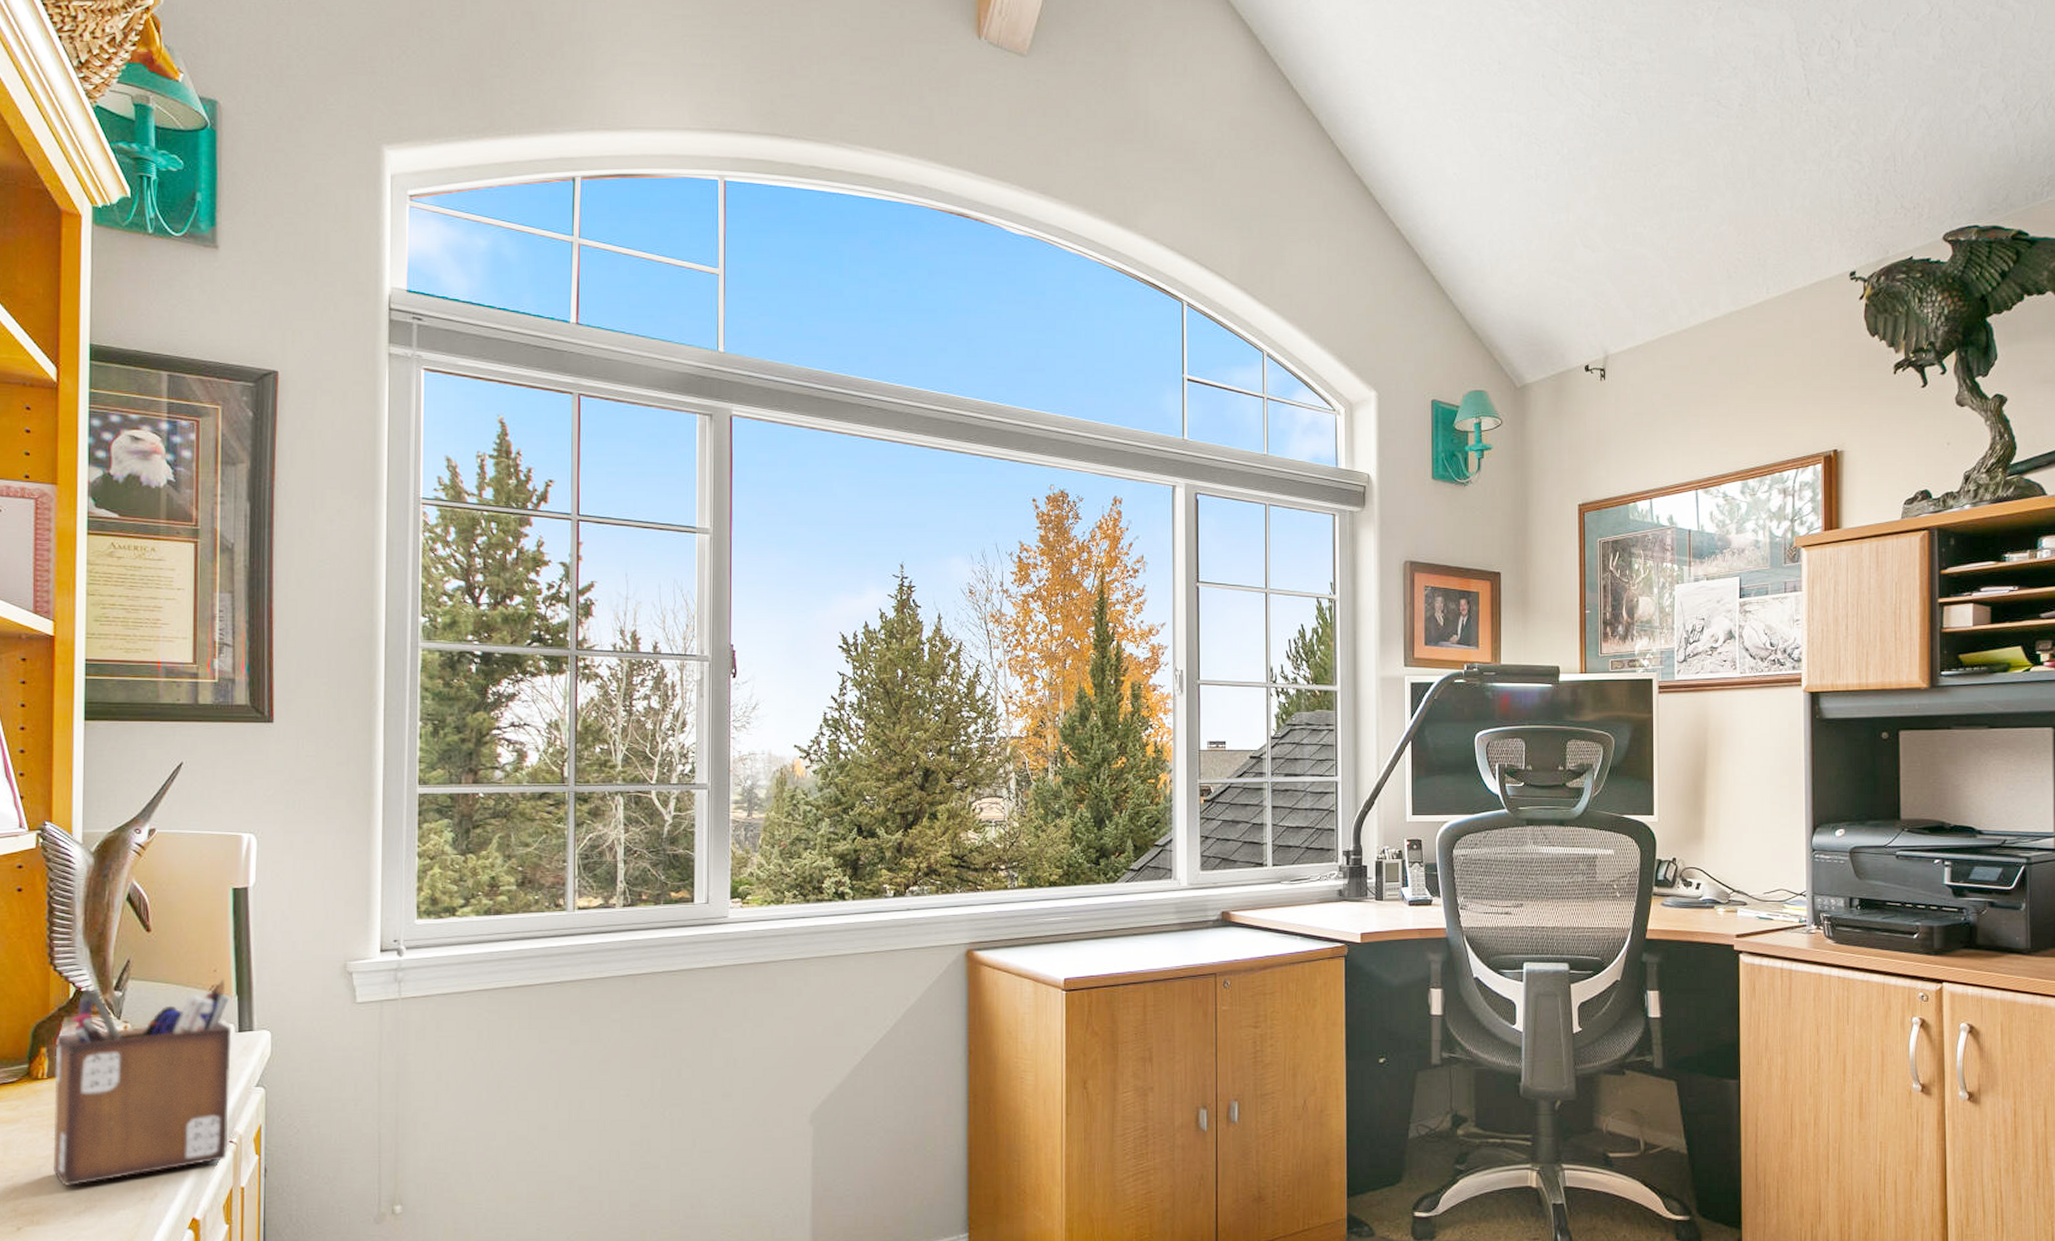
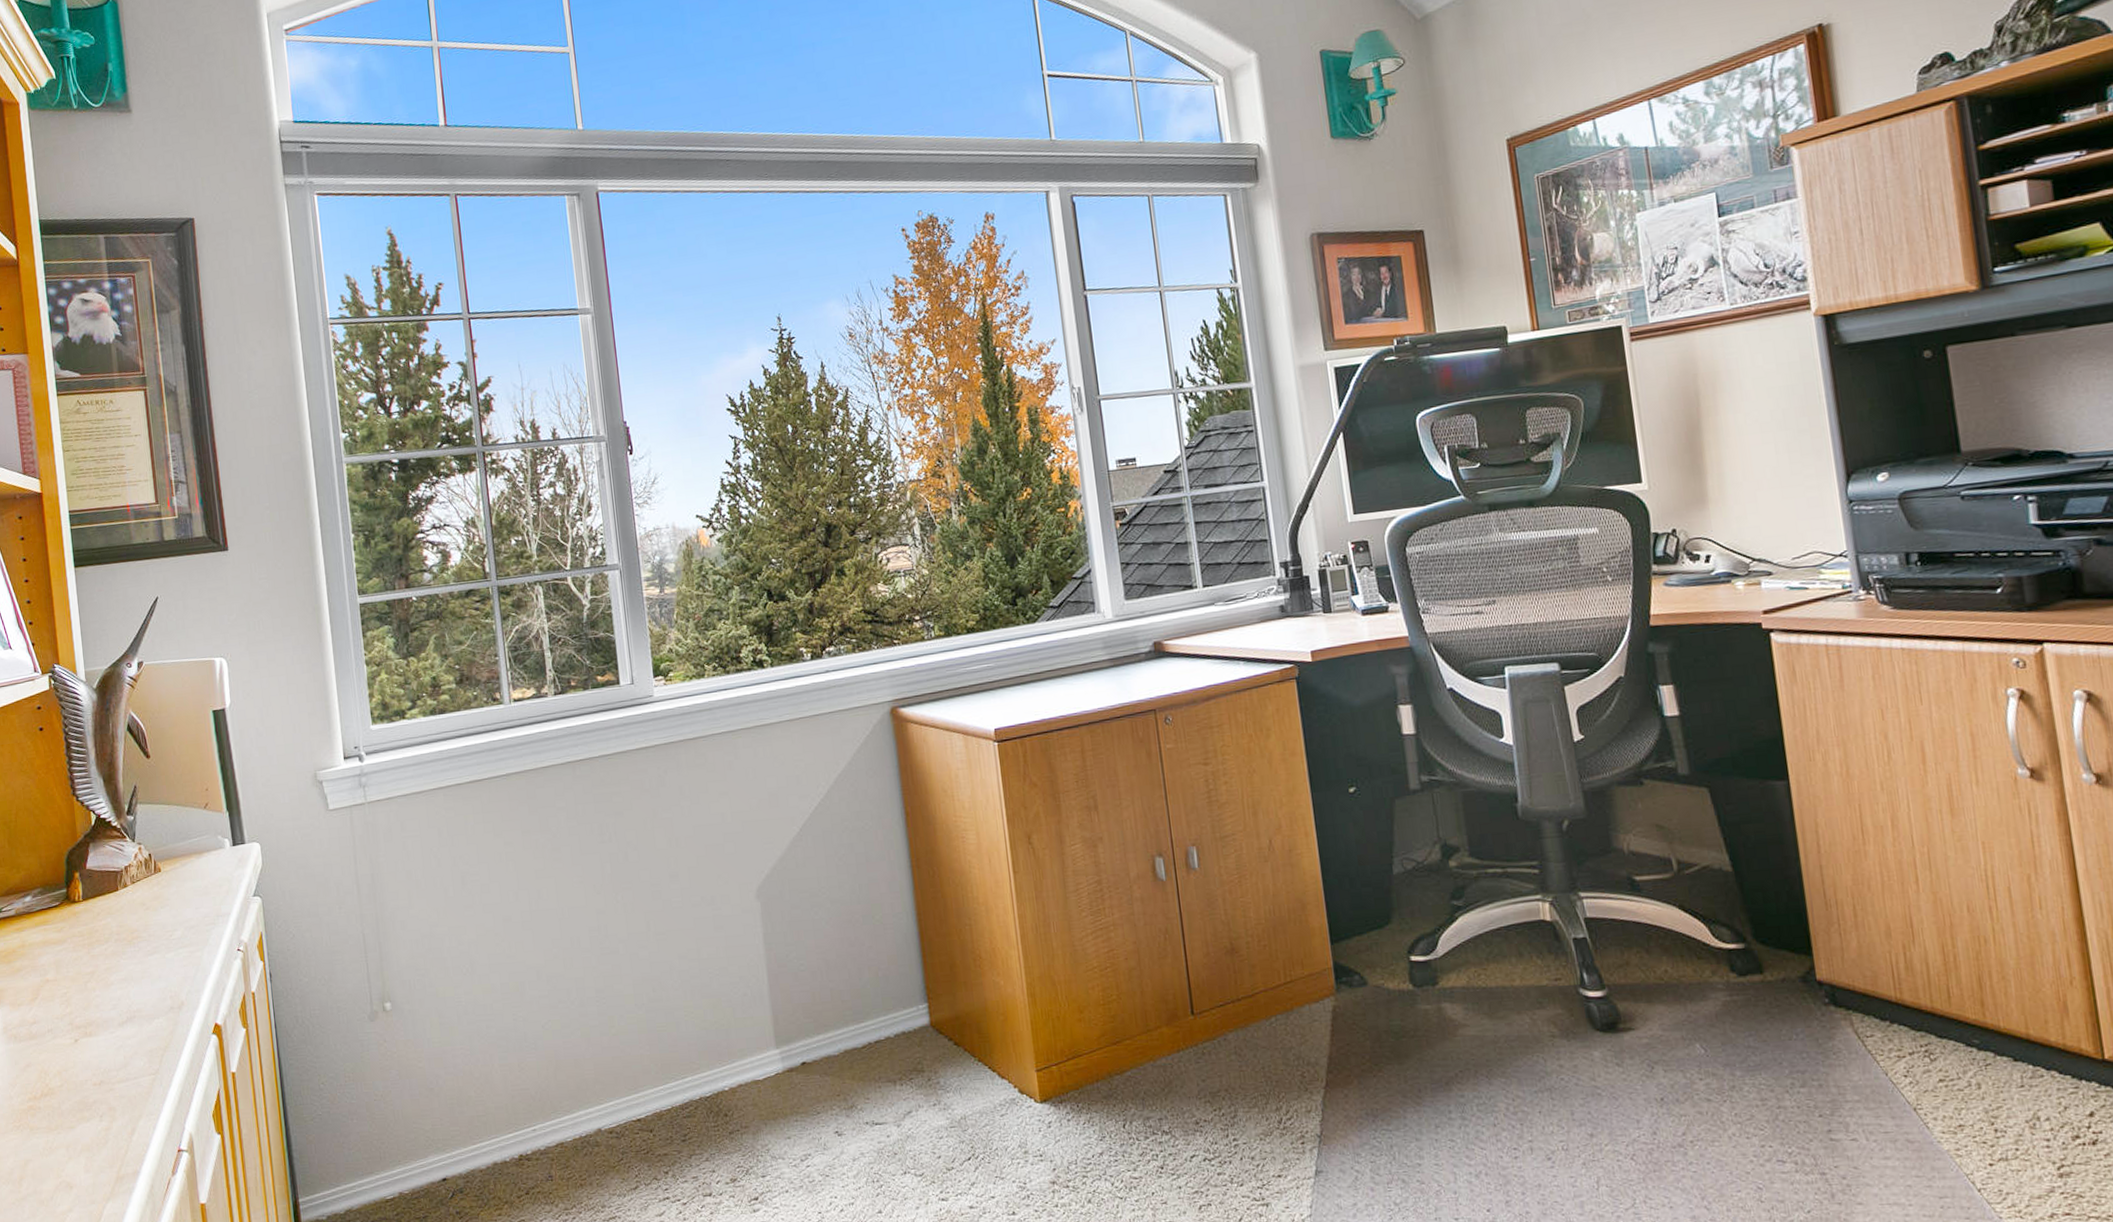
desk organizer: present [53,978,232,1186] -> none [86,796,237,999]

